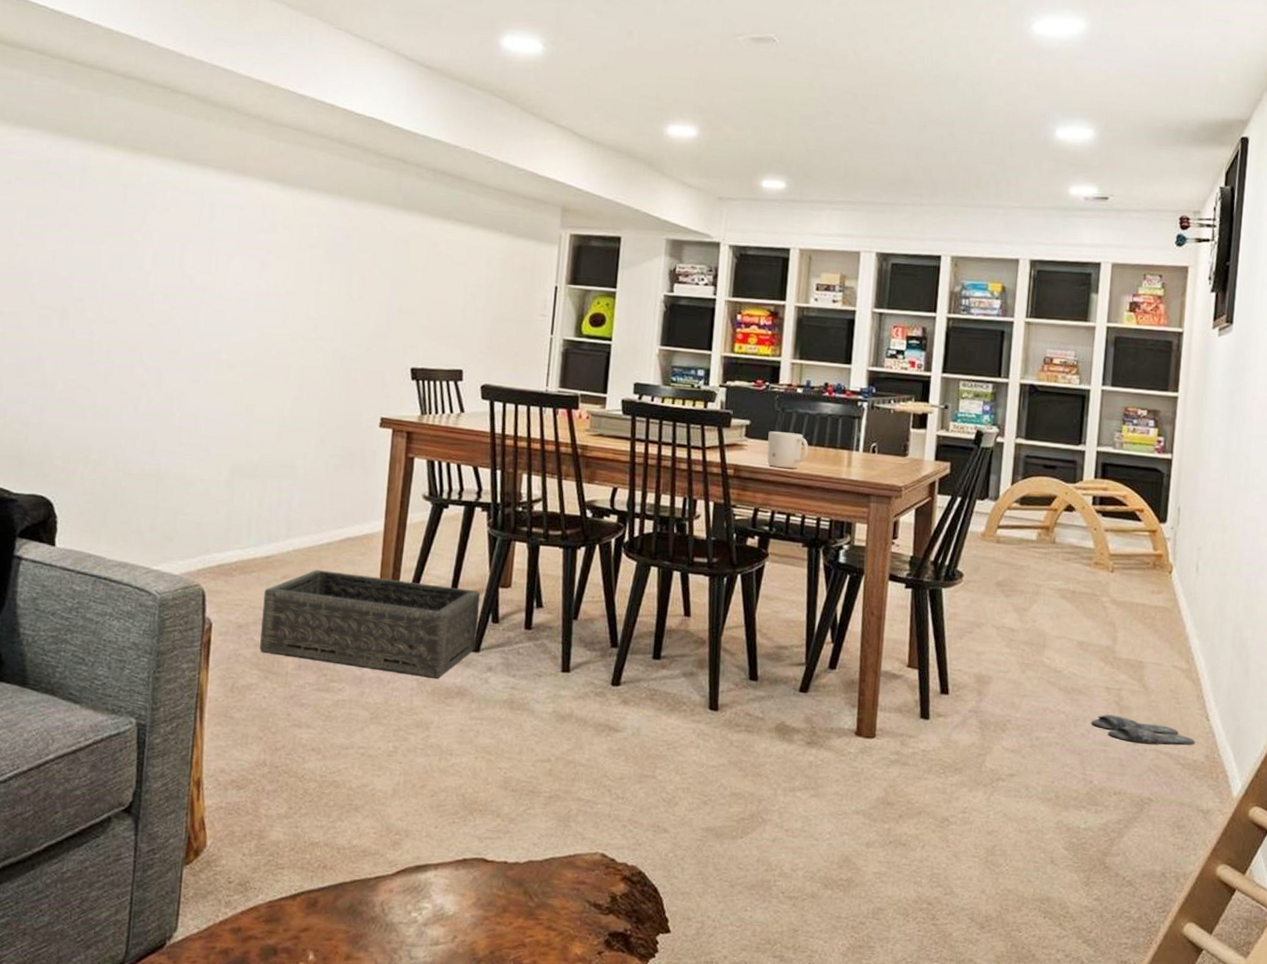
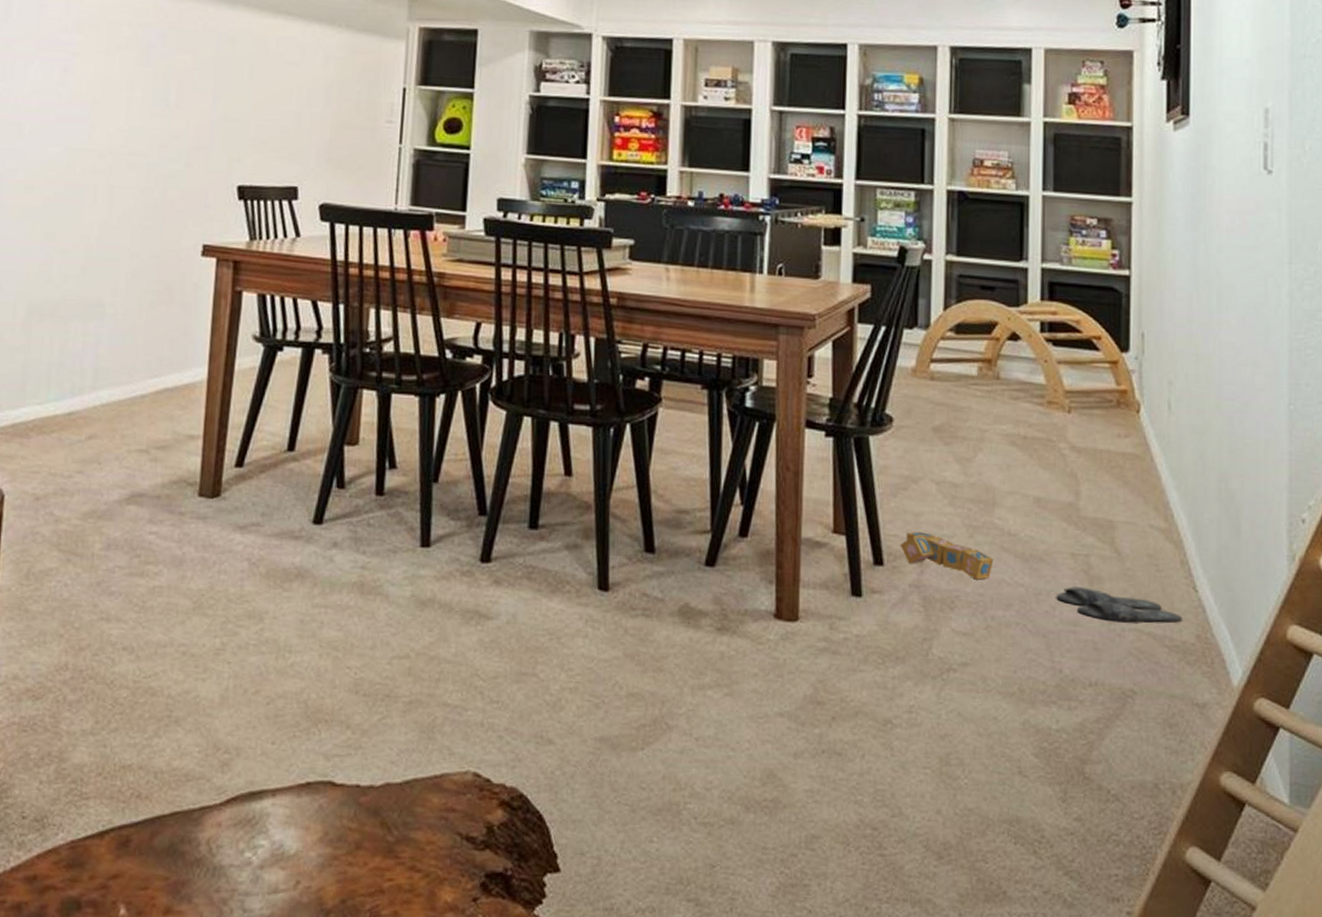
basket: present [260,570,481,678] -> none [61,428,323,558]
mug: present [767,431,809,469] -> none [655,252,704,296]
toy blocks: none [963,667,1041,708] -> present [900,531,994,580]

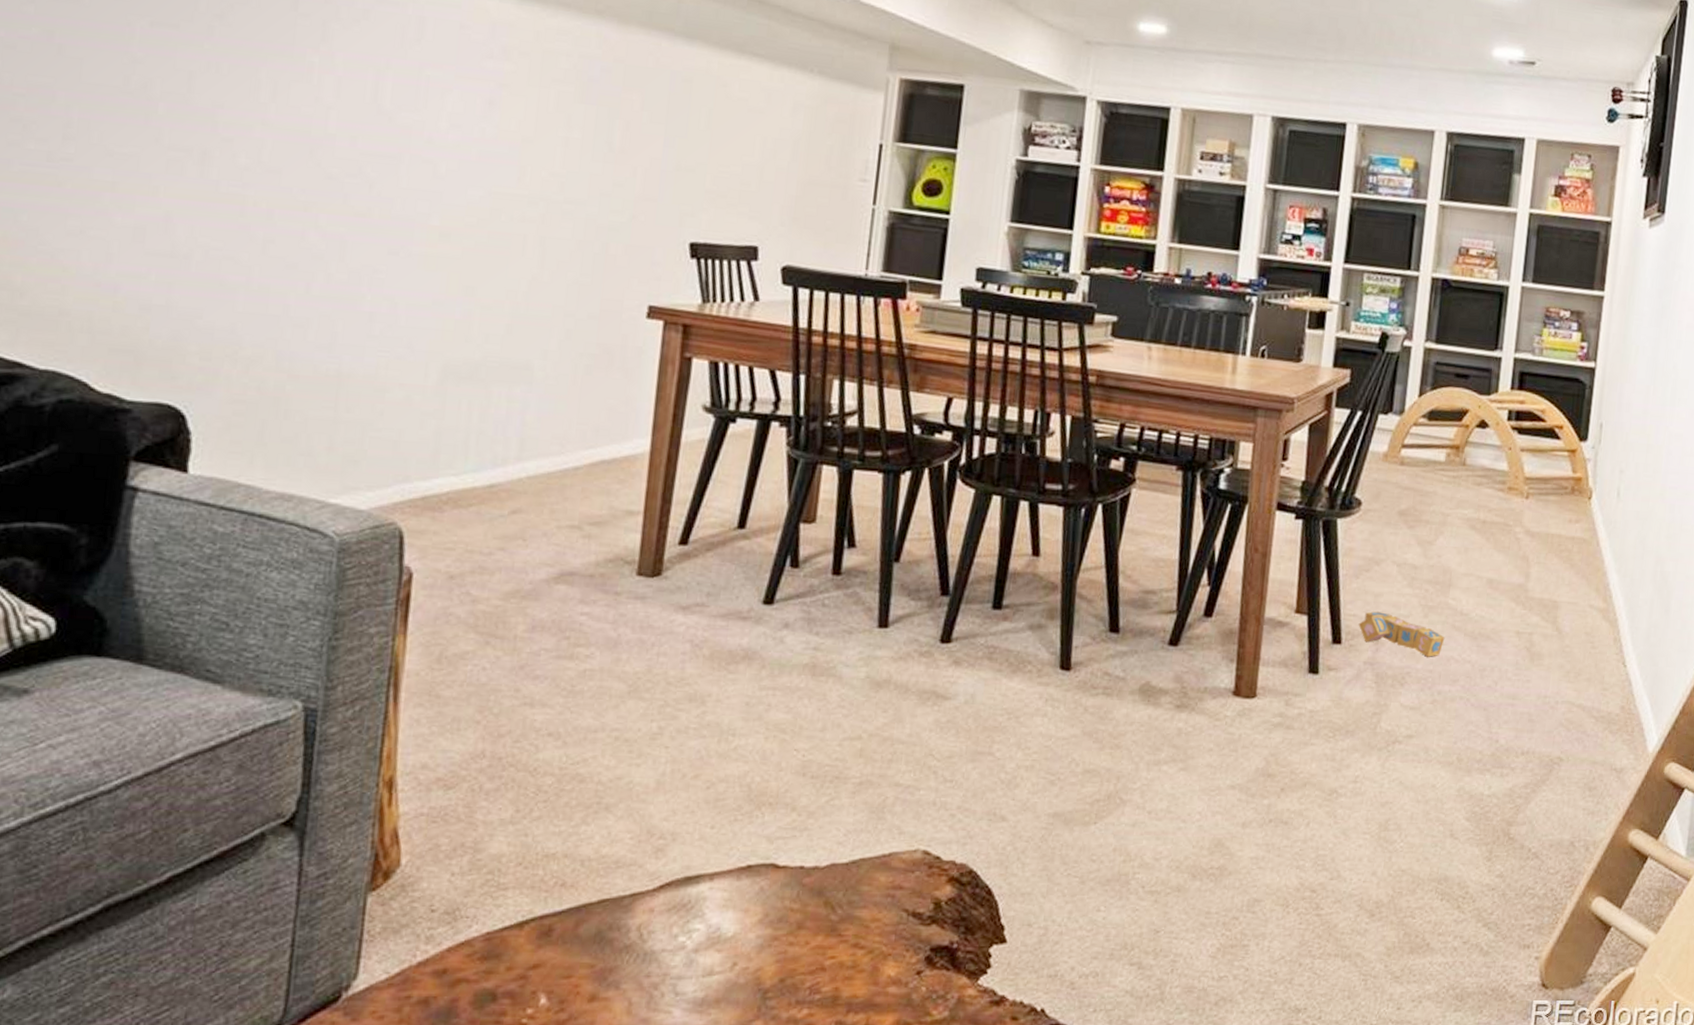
slippers: present [1056,586,1183,623] -> none [1499,663,1611,696]

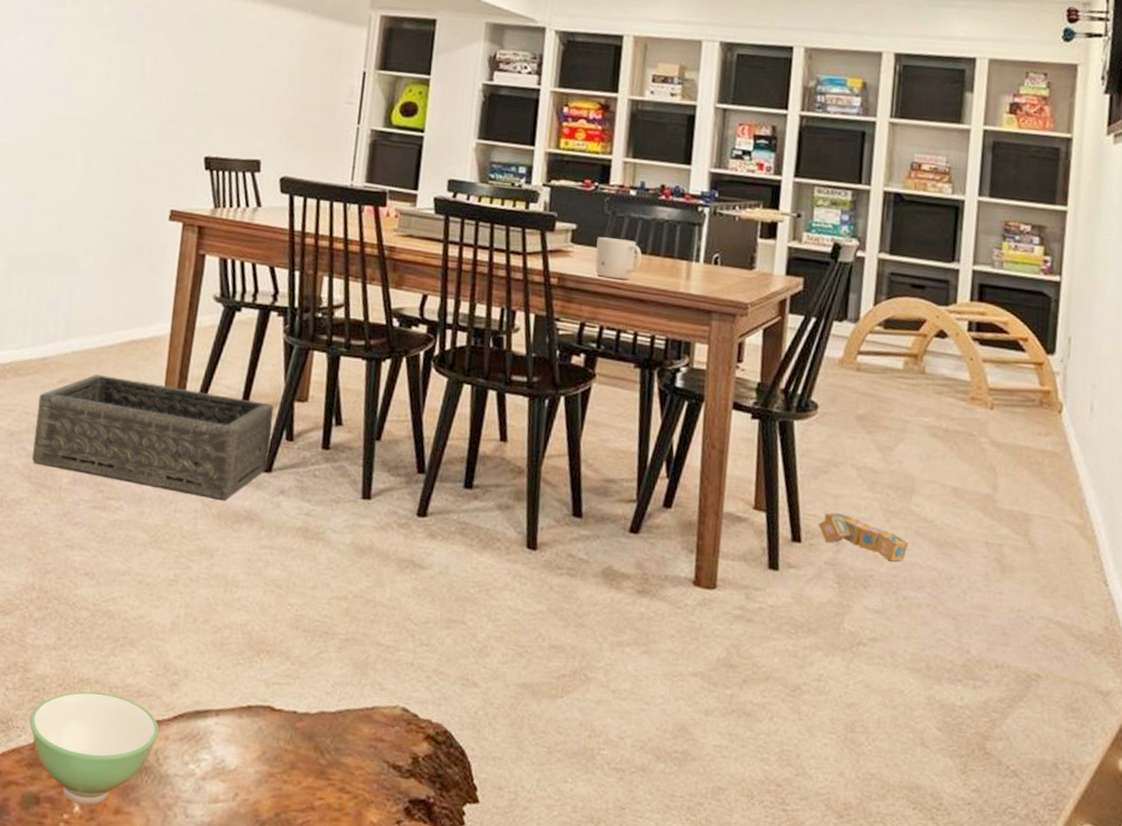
basket: none [479,502,776,639] -> present [32,374,274,500]
bowl: none [482,867,643,995] -> present [29,691,159,805]
mug: none [1136,330,1187,376] -> present [595,237,643,280]

